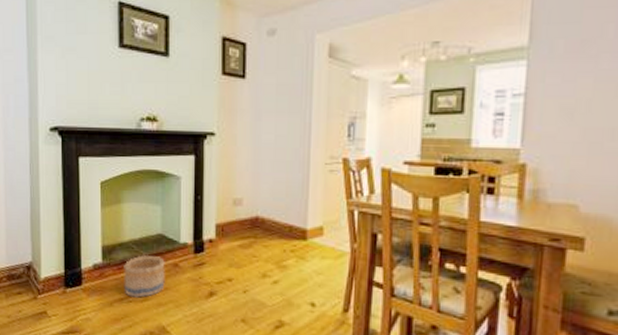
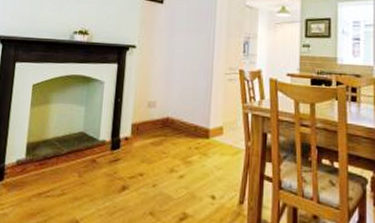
basket: present [124,254,165,298] -> none [43,151,84,192]

